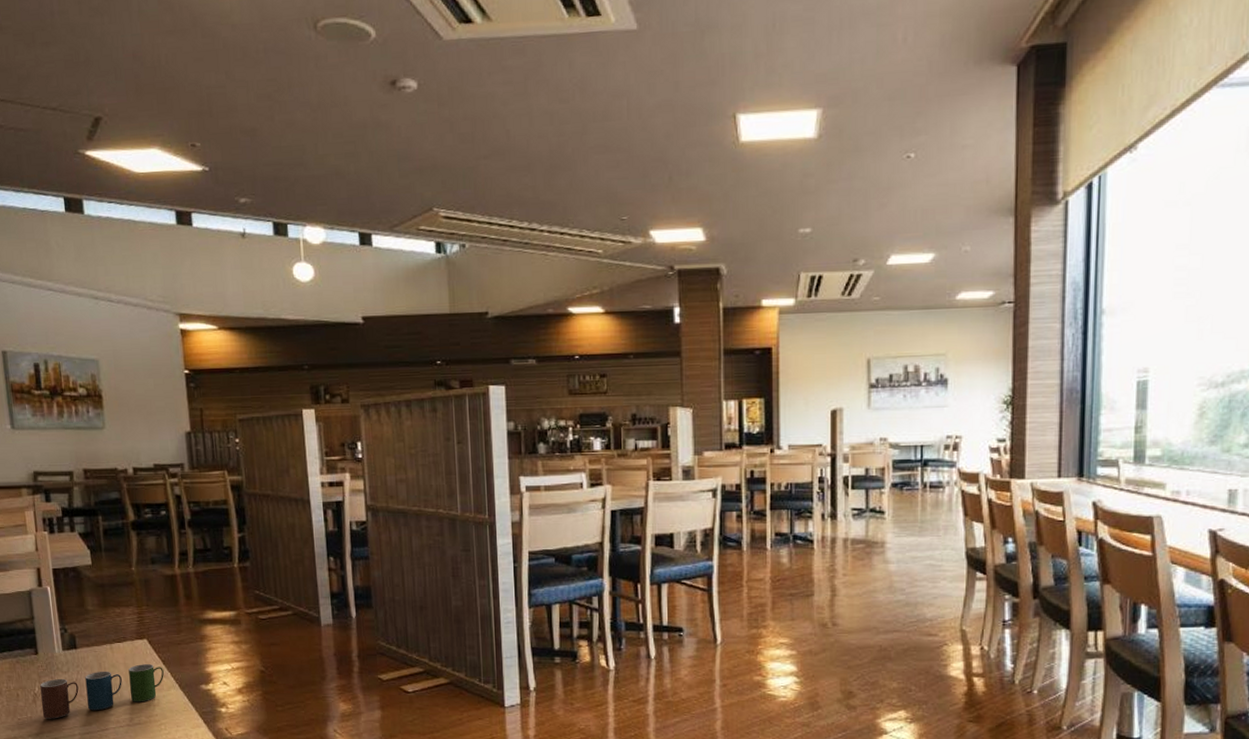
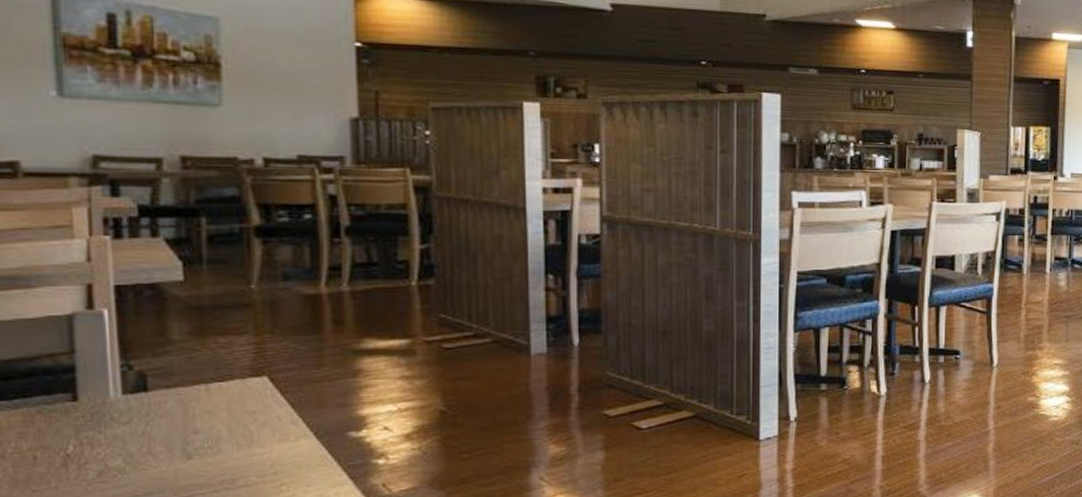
cup: present [40,664,164,719] -> none [77,408,291,488]

